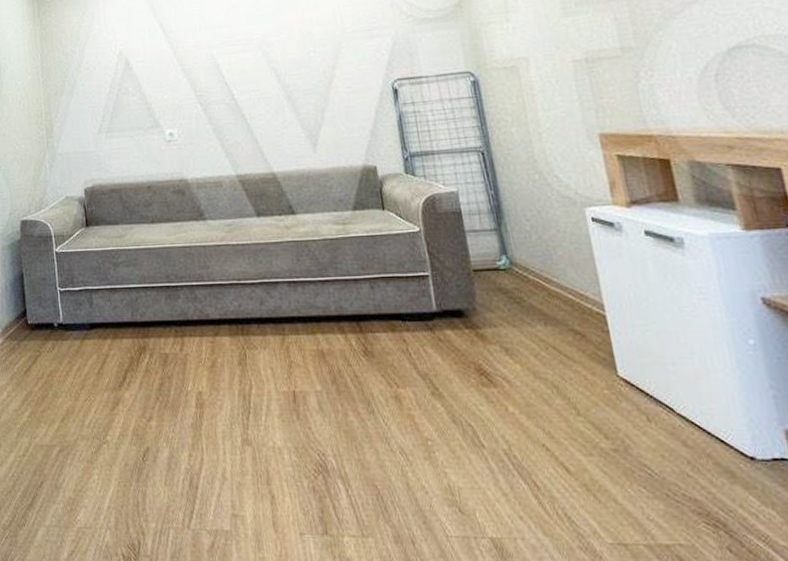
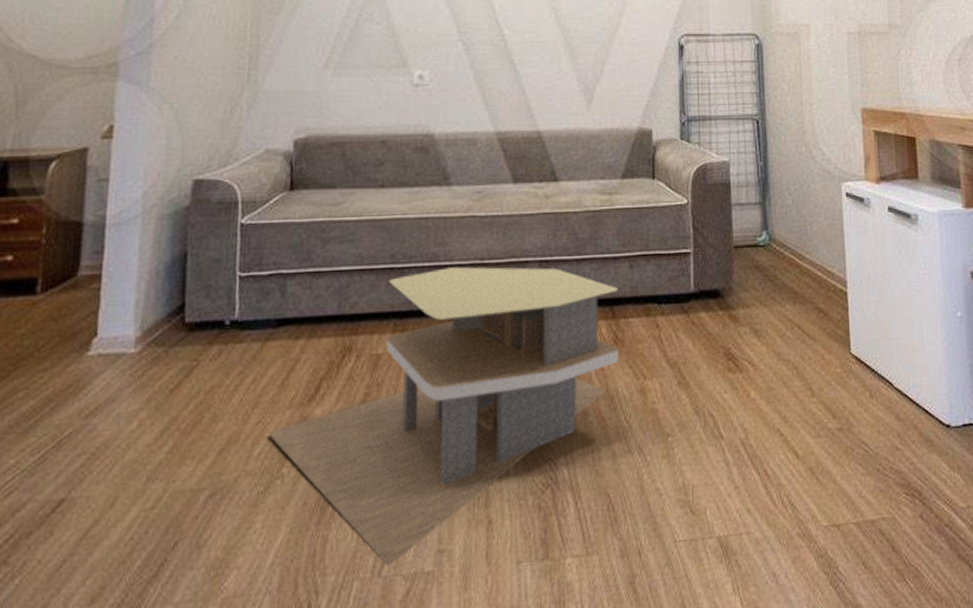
coffee table: none [93,286,371,522] -> present [267,266,618,567]

